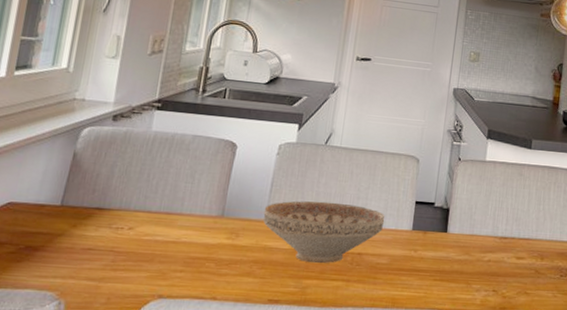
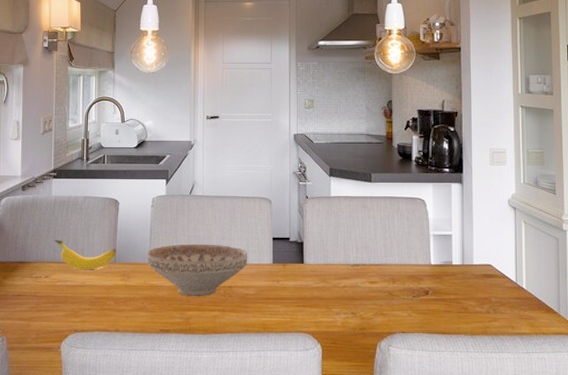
banana: none [148,183,226,224] -> present [55,239,117,270]

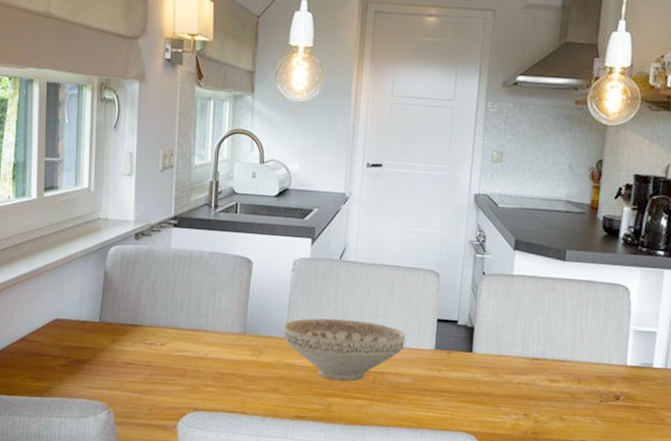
banana: present [55,239,117,270] -> none [173,301,247,341]

